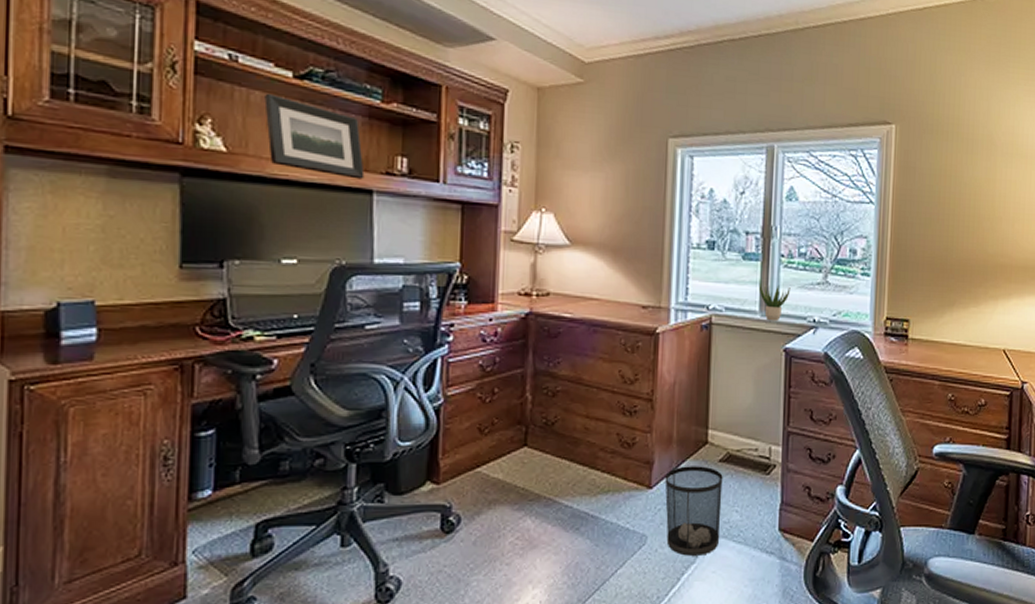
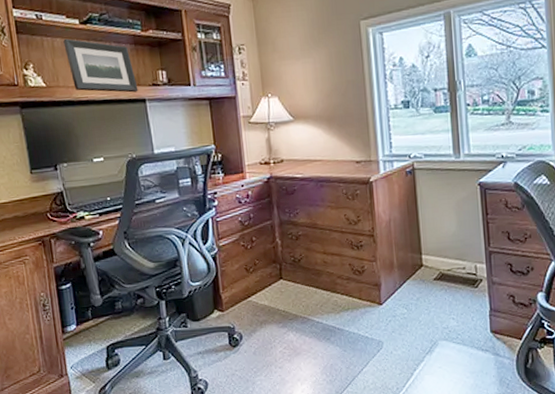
waste bin: present [665,466,723,556] -> none [391,284,442,356]
potted plant: present [758,279,791,321] -> none [450,127,479,162]

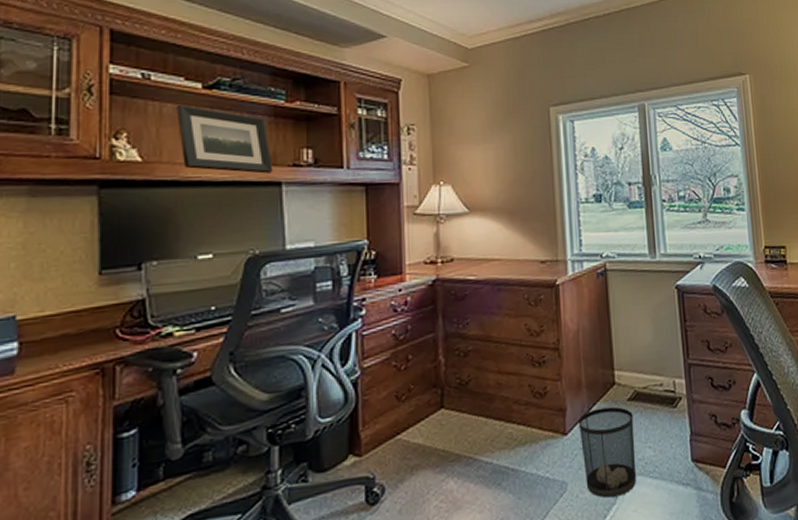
waste bin: none [391,284,442,356] -> present [578,406,637,498]

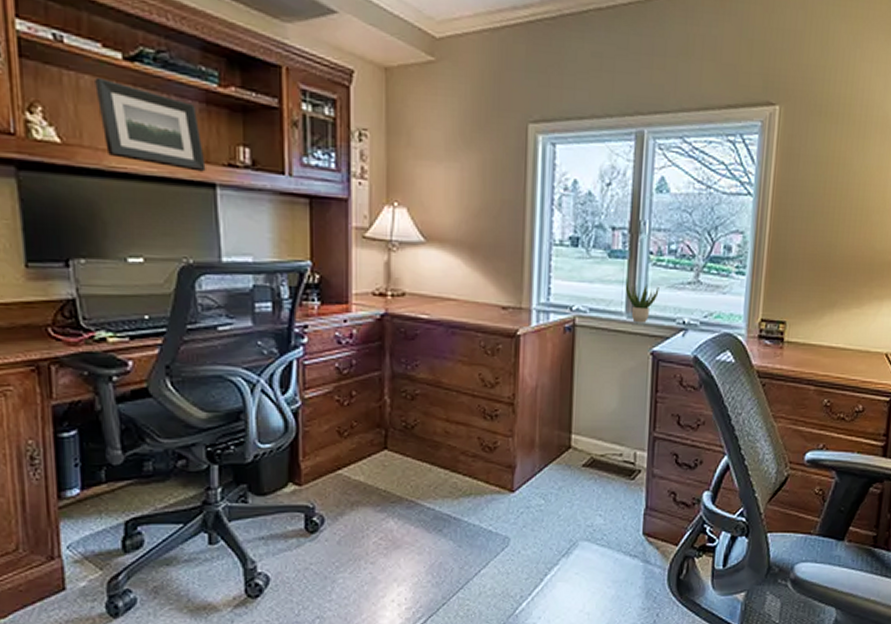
waste bin: present [578,406,637,498] -> none [527,470,586,558]
potted plant: none [645,224,675,262] -> present [625,278,659,323]

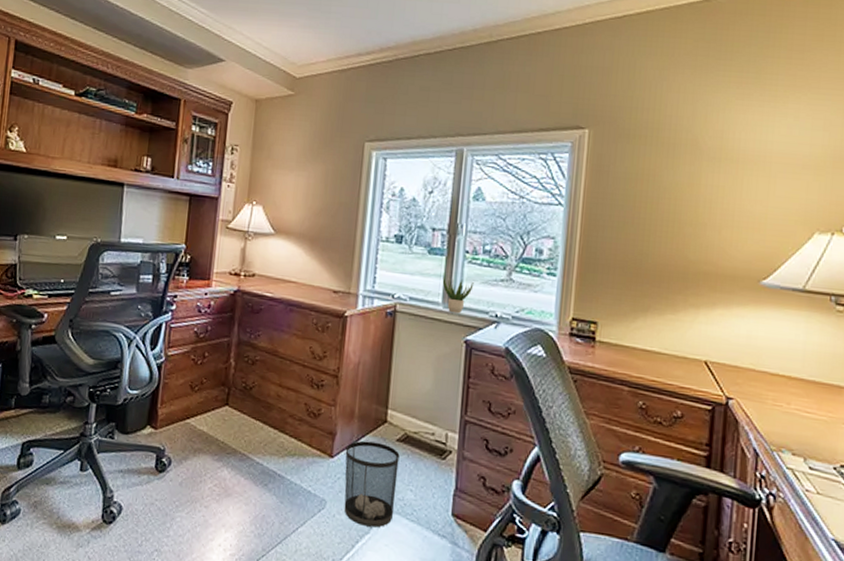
picture frame: present [95,77,206,172] -> none [54,107,119,175]
waste bin: none [527,470,586,558] -> present [344,440,400,528]

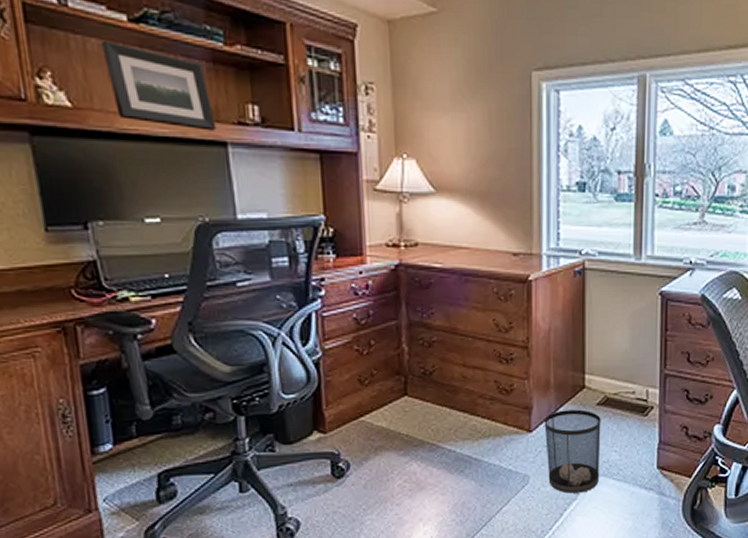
picture frame: none [54,107,119,175] -> present [101,40,217,131]
potted plant: present [442,273,474,314] -> none [632,221,666,264]

